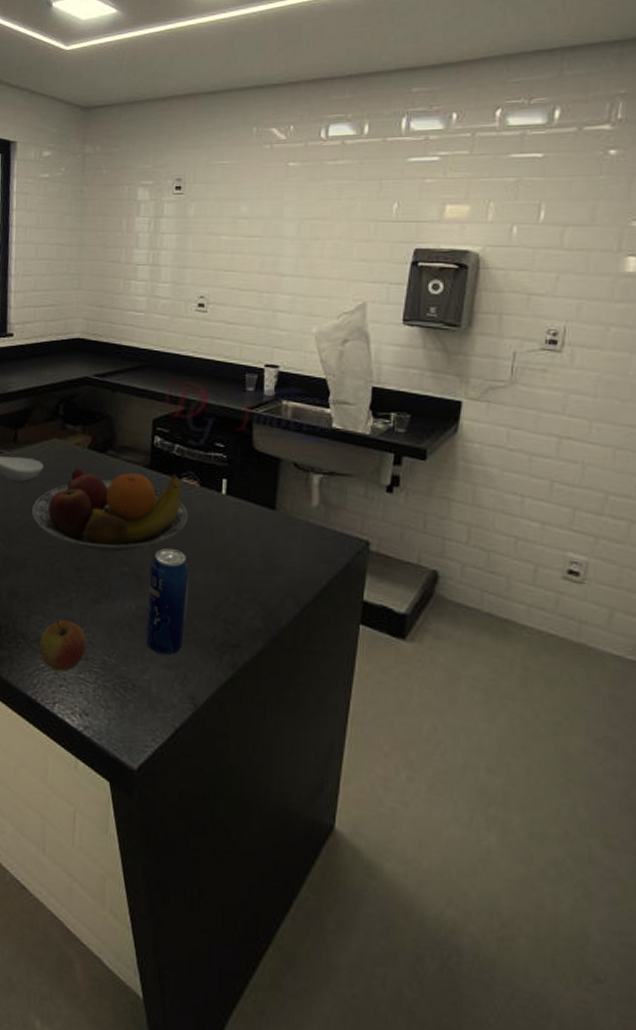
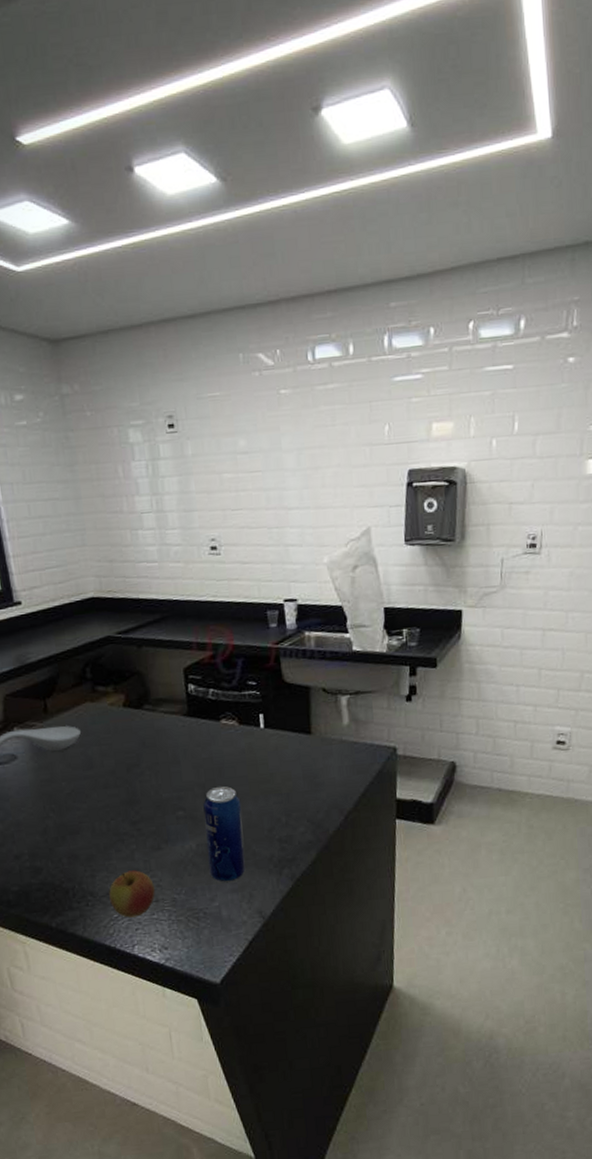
fruit bowl: present [32,467,188,553] -> none [77,717,232,803]

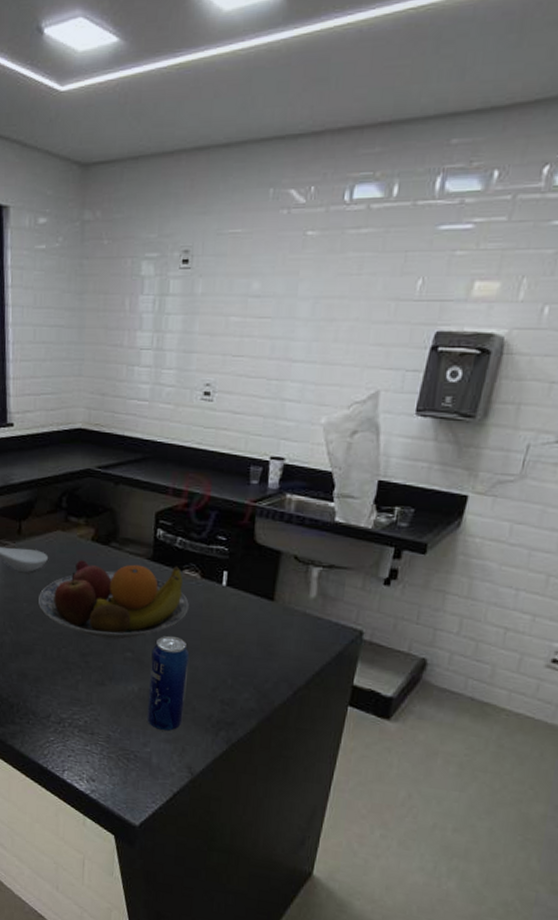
fruit bowl: none [77,717,232,803] -> present [38,559,189,640]
apple: present [109,870,155,918] -> none [49,699,92,745]

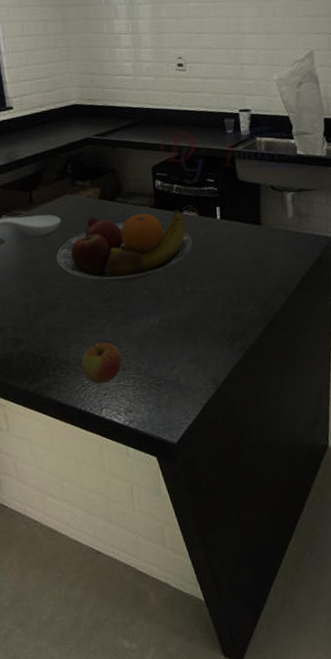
apple: none [49,699,92,745] -> present [81,342,122,384]
beverage can: present [147,636,190,732] -> none [166,269,202,353]

